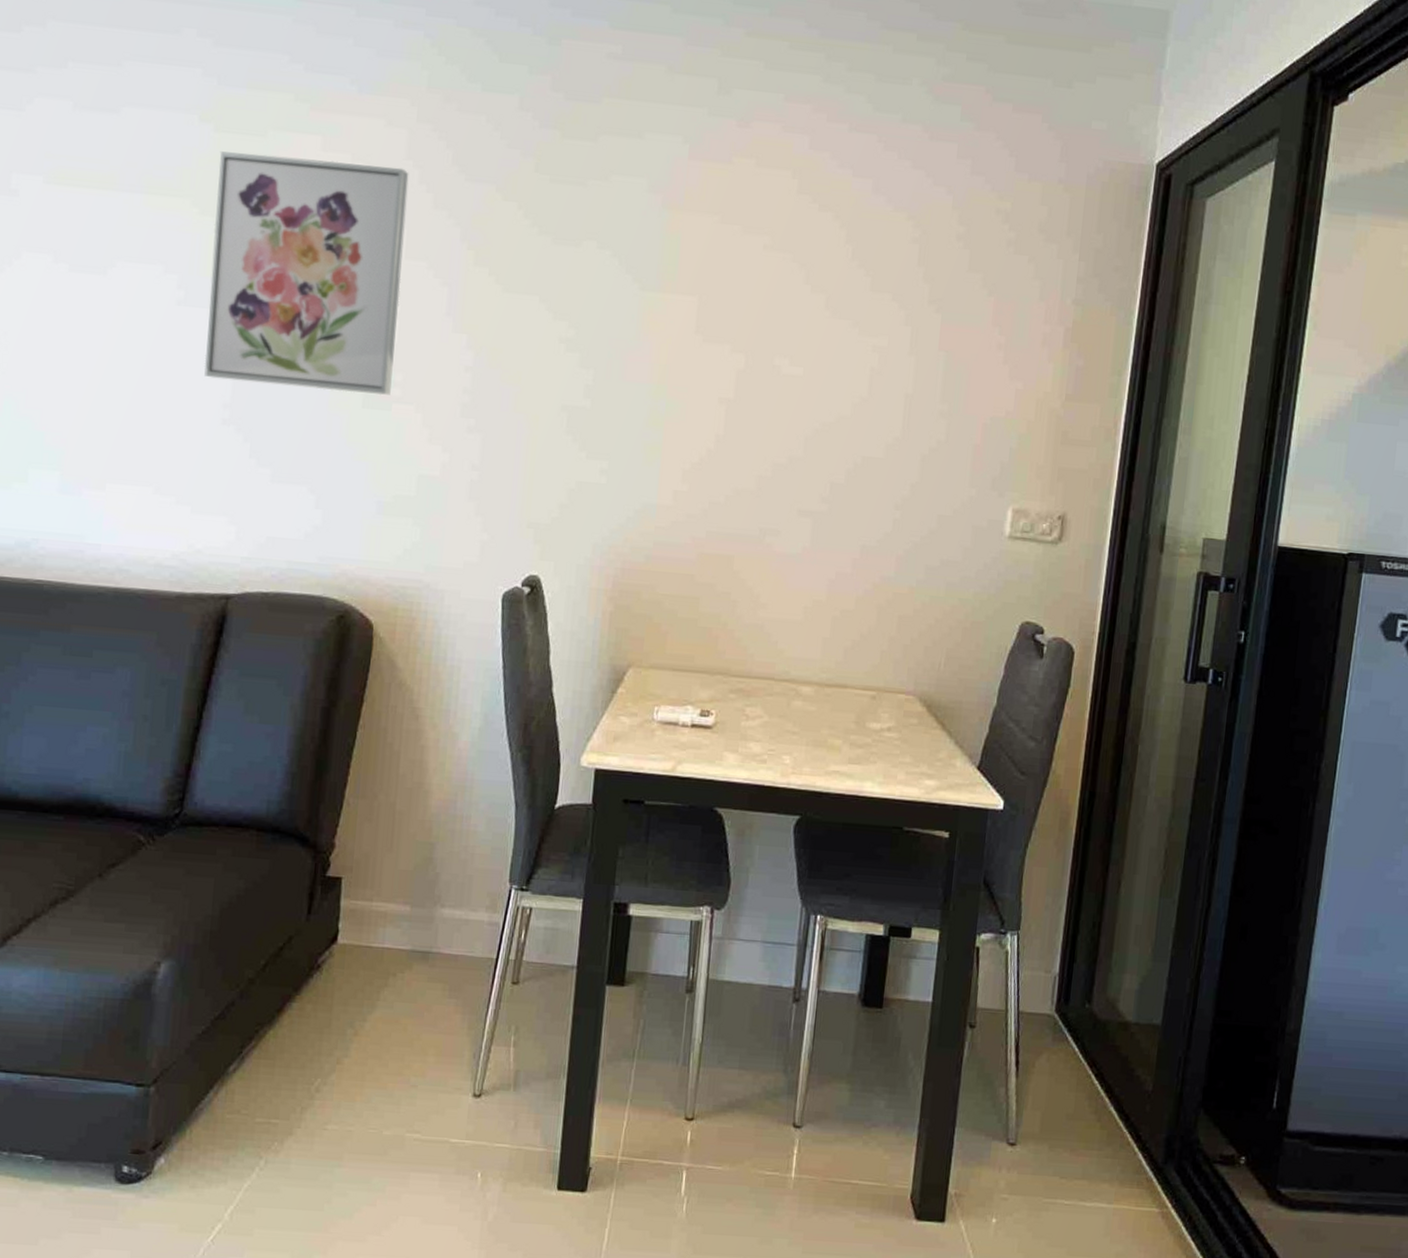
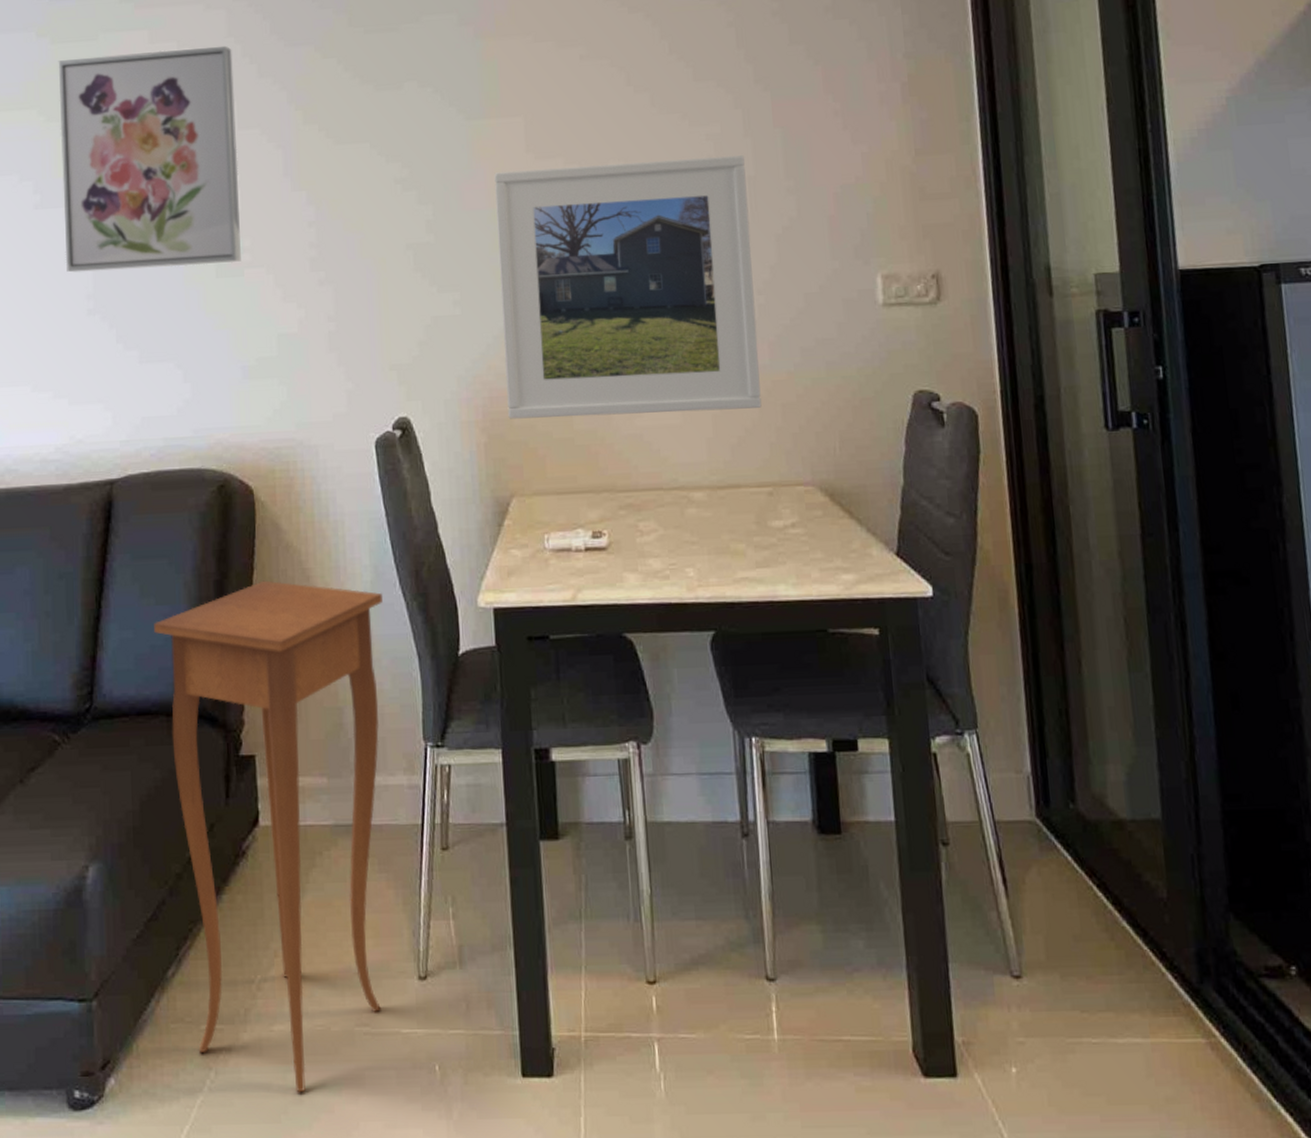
side table: none [251,713,489,1186] -> present [154,580,382,1093]
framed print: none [637,348,905,616] -> present [494,155,762,419]

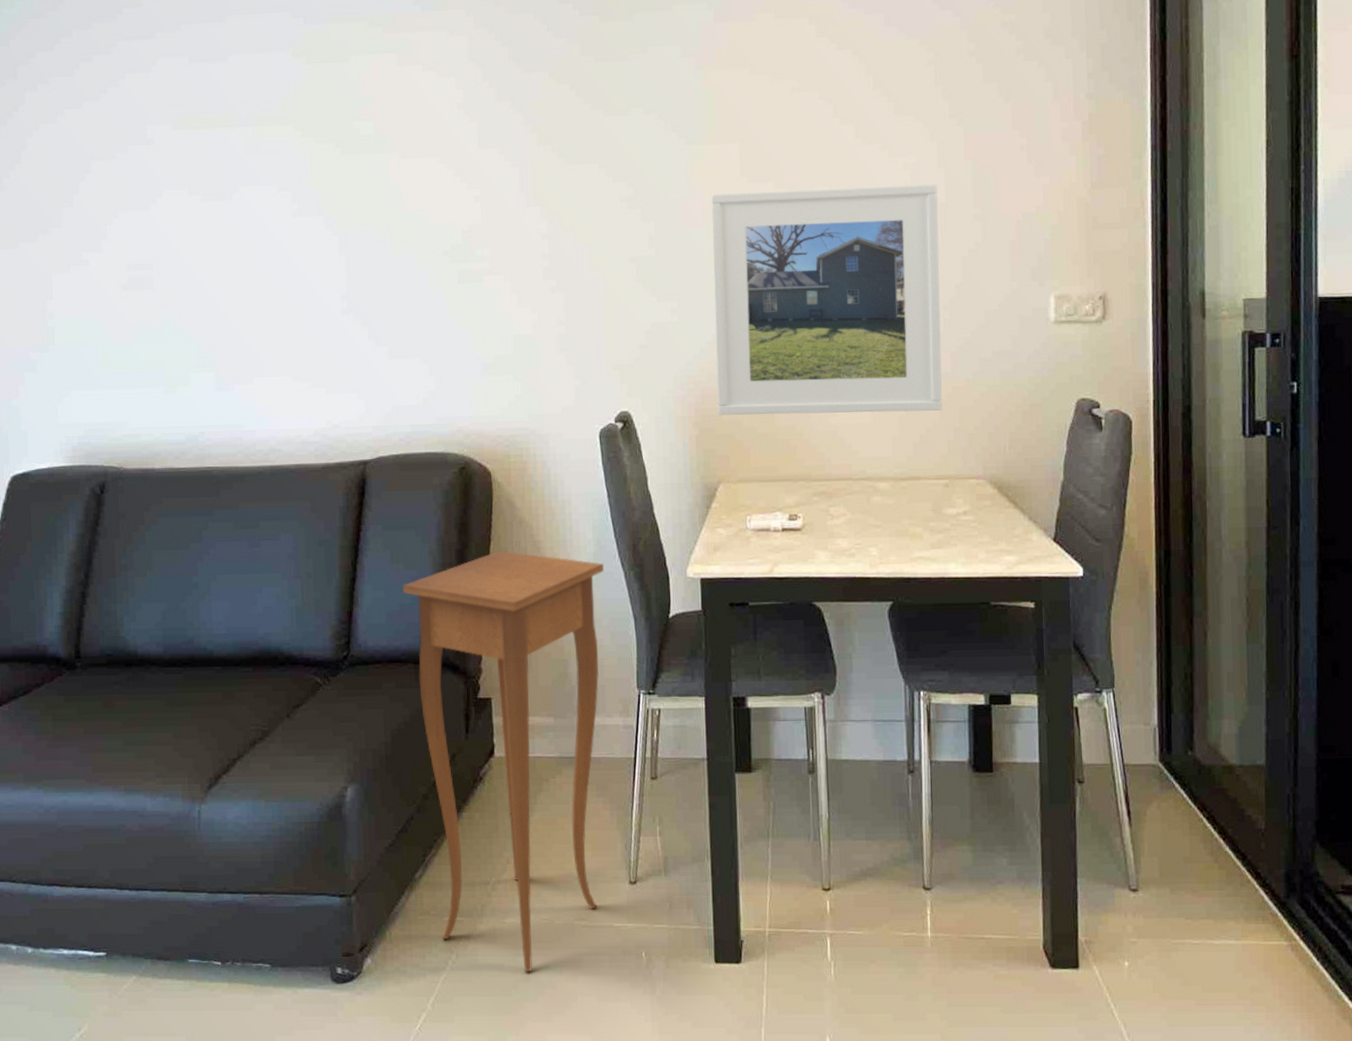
wall art: present [58,45,241,273] -> none [312,70,481,275]

